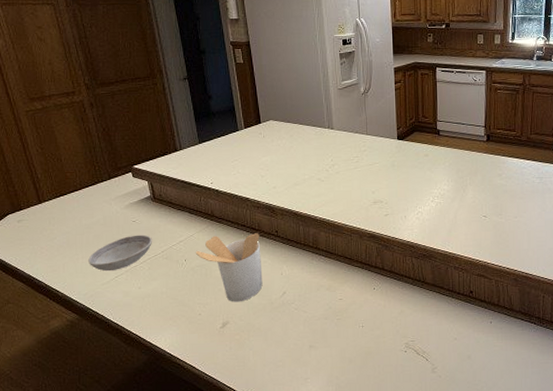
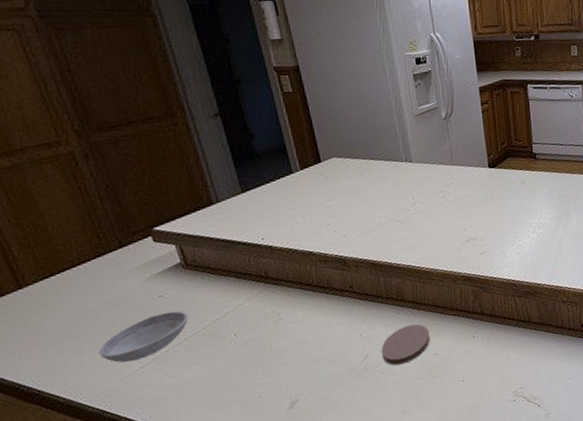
utensil holder: present [195,233,263,302] -> none [247,291,339,376]
coaster: none [296,270,338,305] -> present [381,324,431,366]

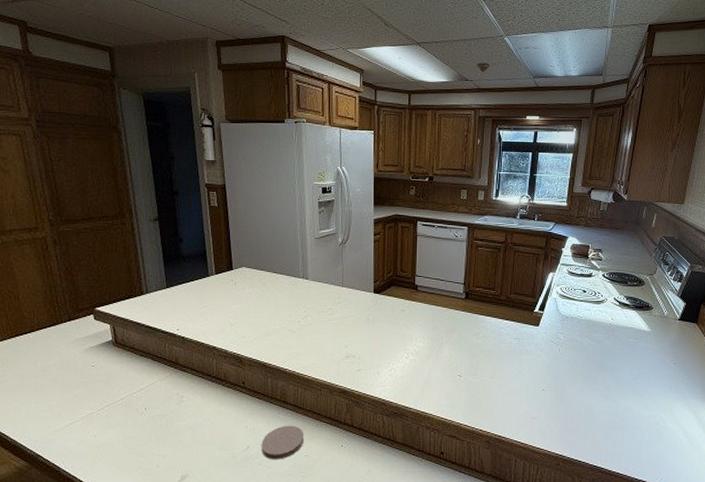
bowl: present [99,310,188,363] -> none [42,380,111,418]

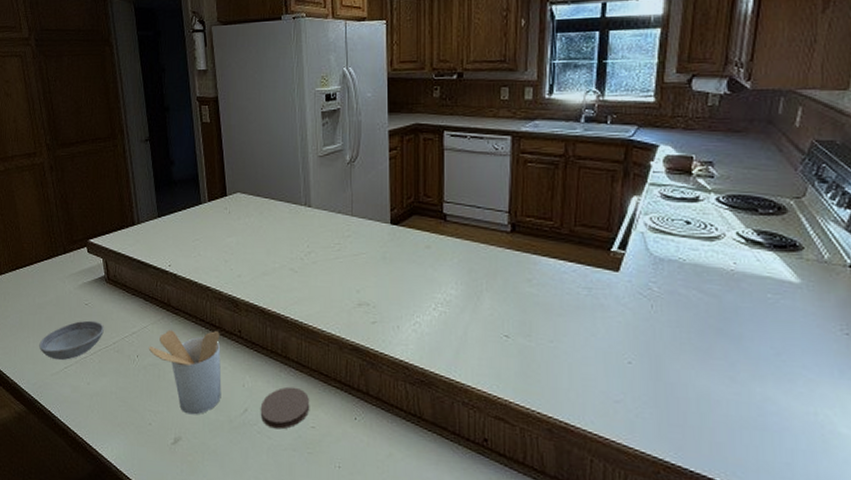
bowl: none [42,380,111,418] -> present [39,320,104,361]
utensil holder: none [156,384,226,455] -> present [148,330,222,415]

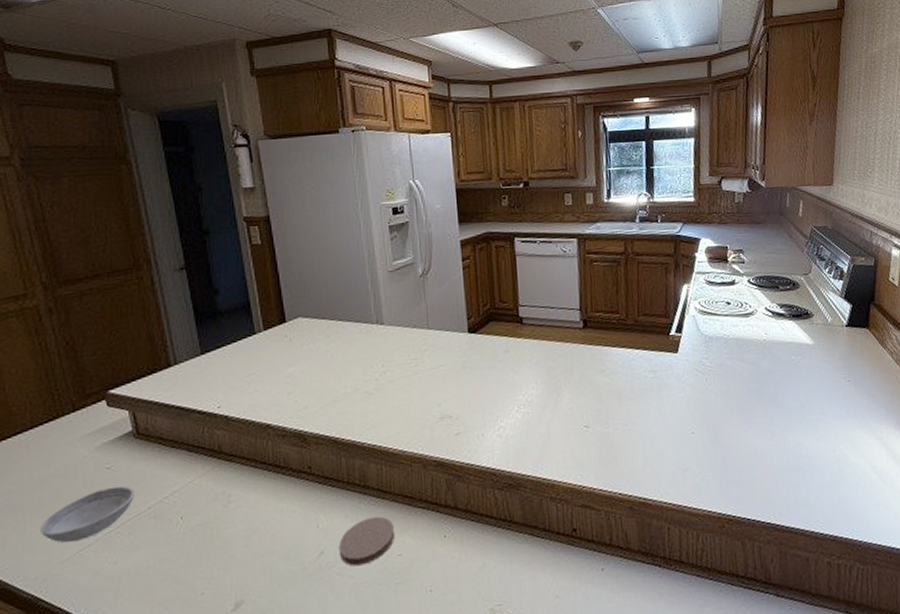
utensil holder: present [148,330,222,415] -> none [195,472,292,572]

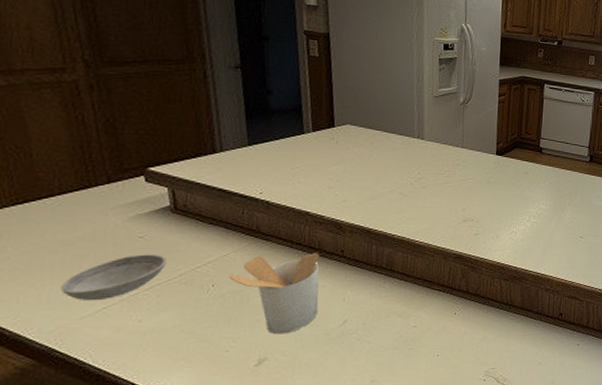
utensil holder: none [195,472,292,572] -> present [228,253,320,335]
coaster: present [338,516,396,566] -> none [360,295,413,334]

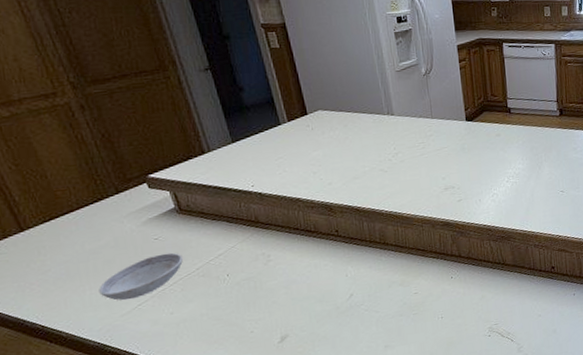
utensil holder: present [228,253,320,335] -> none [239,235,326,313]

